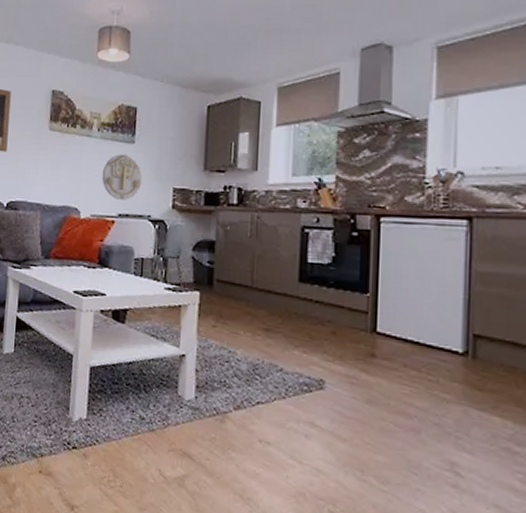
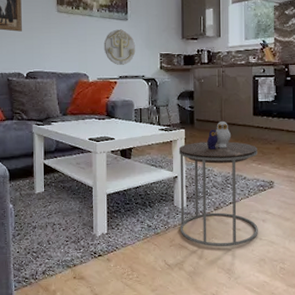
side table: none [183,286,302,467] -> present [178,122,258,246]

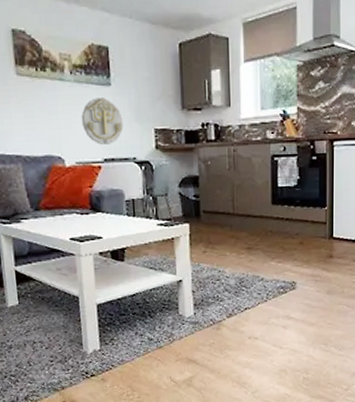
side table: present [178,122,258,246] -> none [182,213,278,359]

